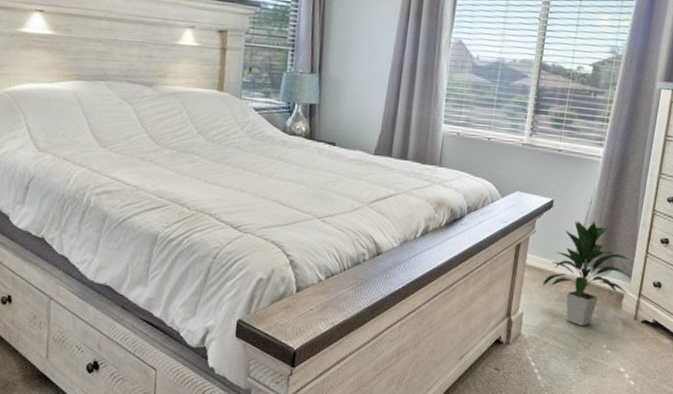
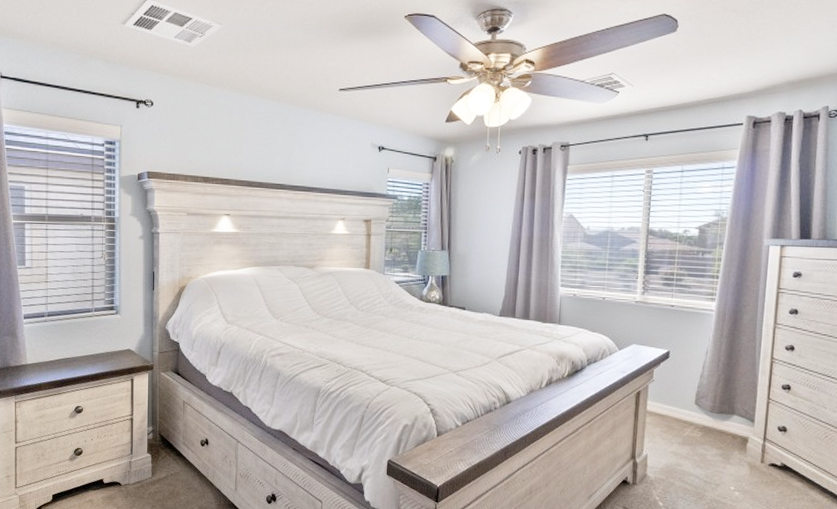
indoor plant: present [542,220,630,327] -> none [664,369,751,469]

